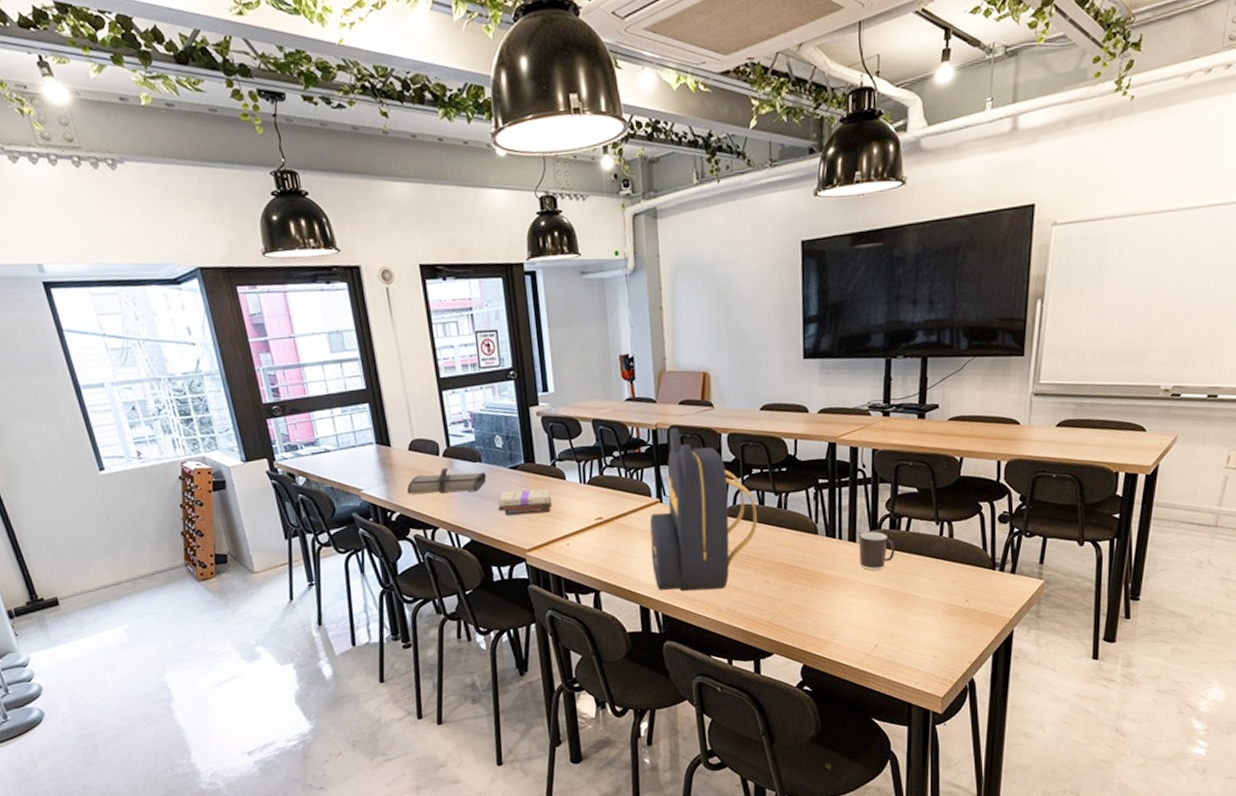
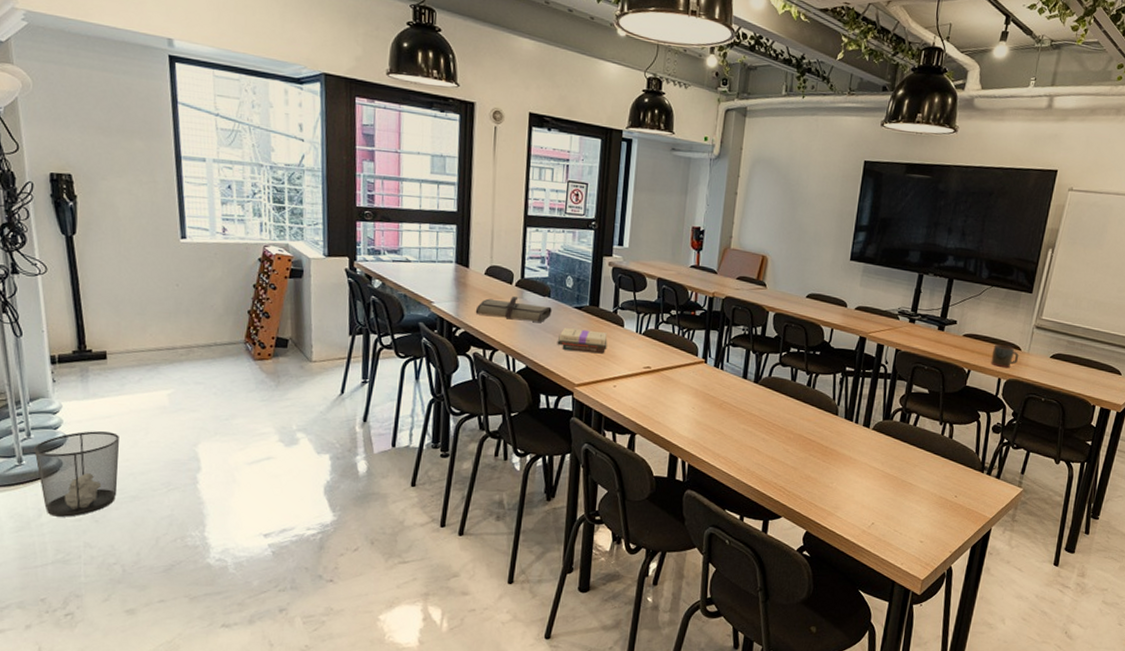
waste bin: none [14,676,101,765] -> present [34,431,119,517]
backpack: present [649,428,758,592] -> none [687,299,789,450]
mug: present [858,531,895,571] -> none [870,420,902,457]
mug: none [985,421,1019,448] -> present [991,343,1019,368]

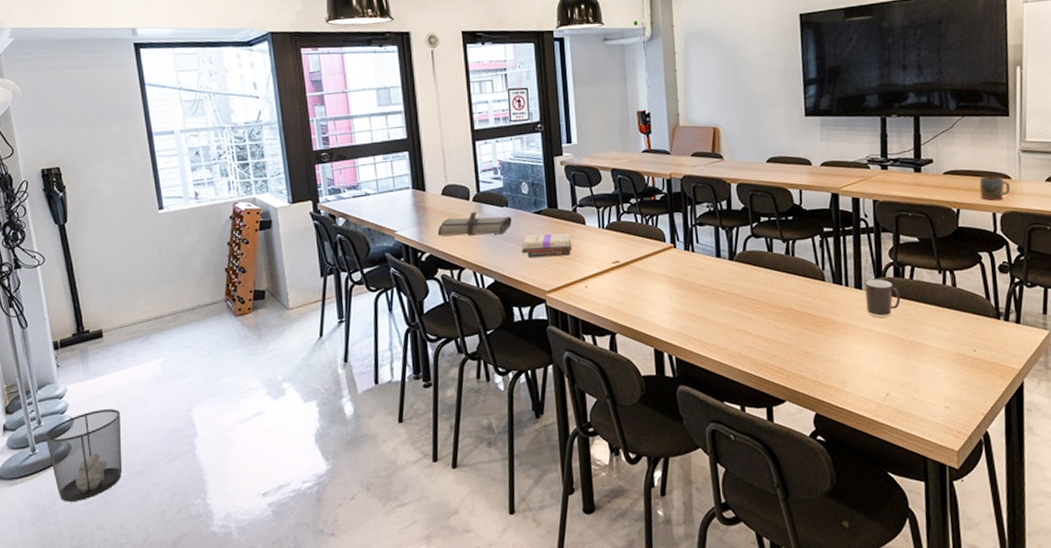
mug: none [870,420,902,457] -> present [864,278,901,318]

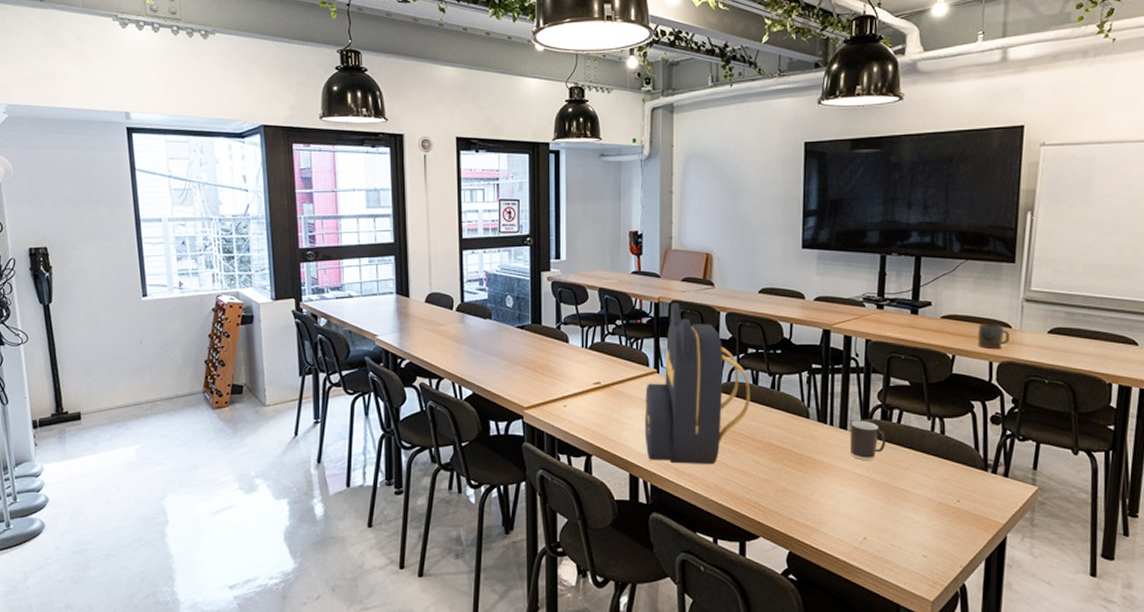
waste bin: present [45,409,123,502] -> none [20,491,94,579]
tool roll: present [437,211,512,236] -> none [418,321,494,347]
books: present [521,233,572,257] -> none [502,349,553,373]
backpack: none [664,178,767,336] -> present [644,303,750,464]

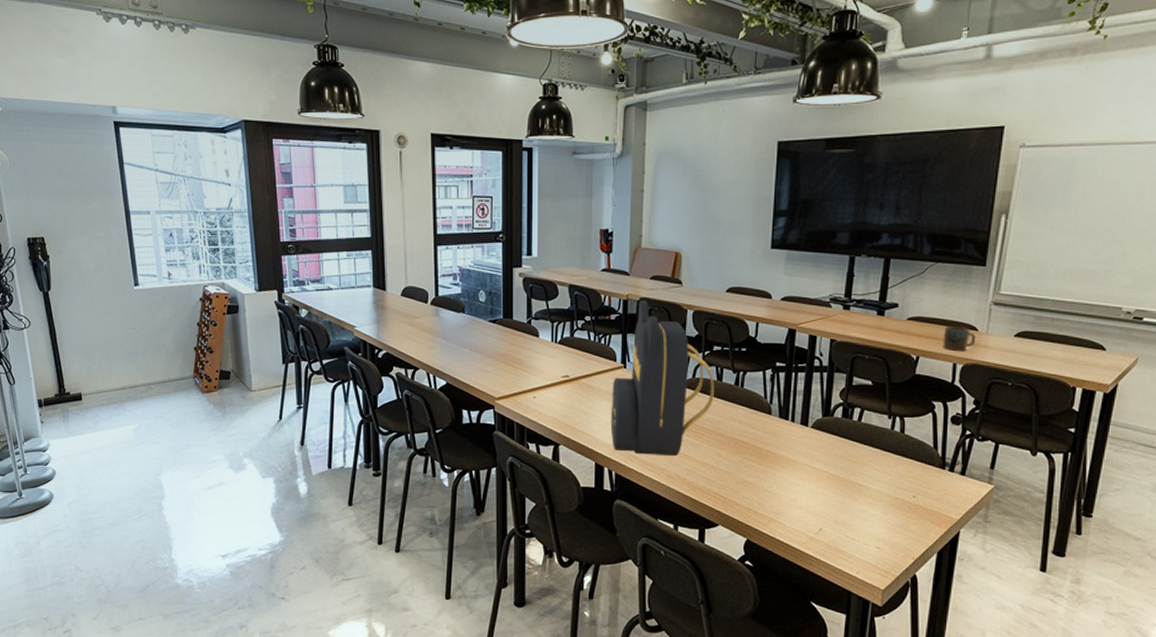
mug: present [850,420,886,461] -> none [810,417,846,457]

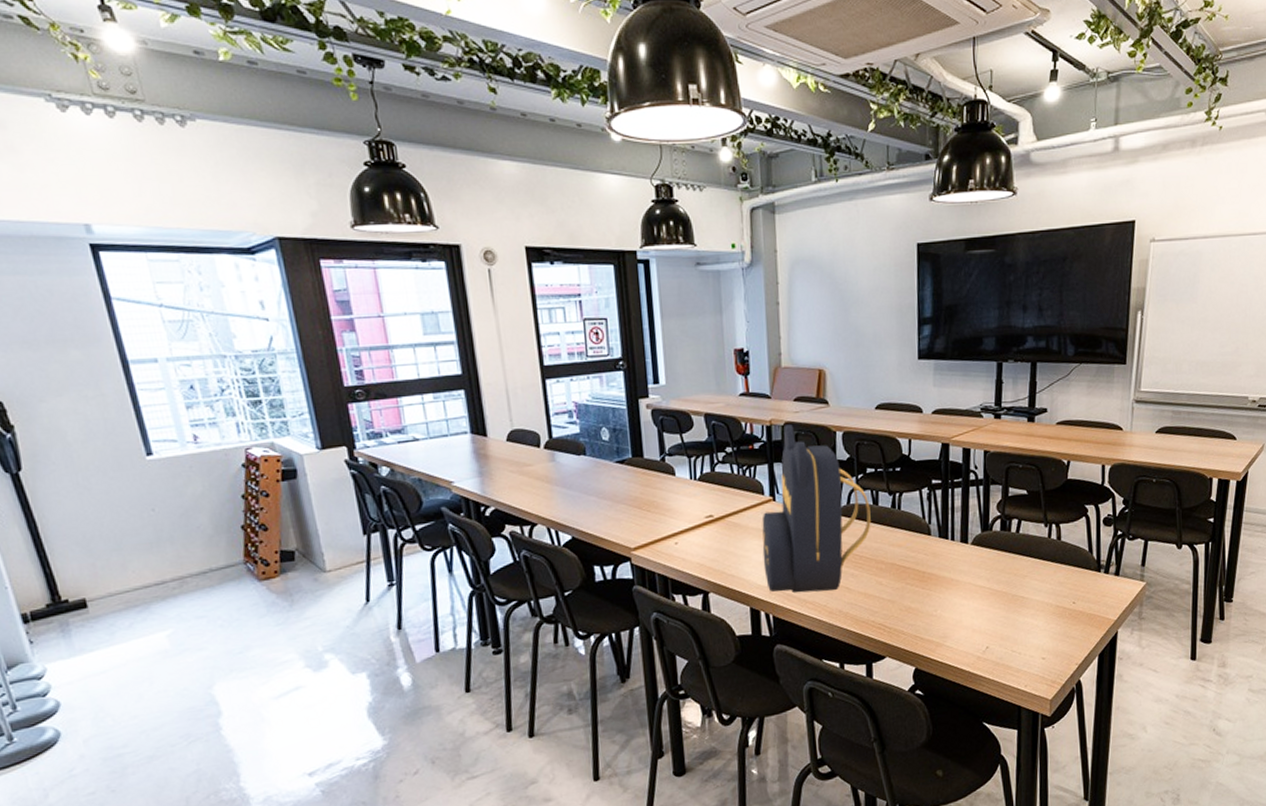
mug: present [942,325,976,351] -> none [1091,426,1121,452]

